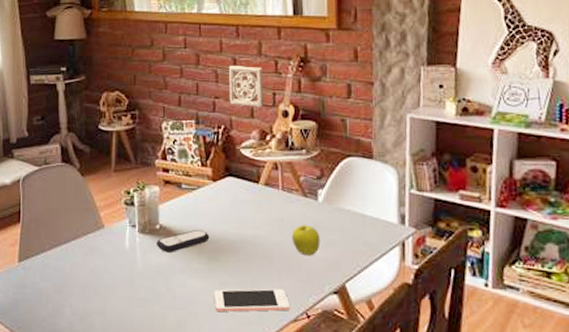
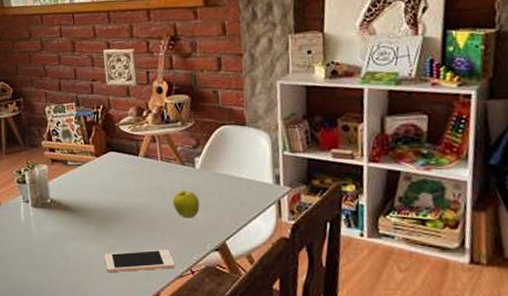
remote control: present [156,230,210,252] -> none [48,201,97,223]

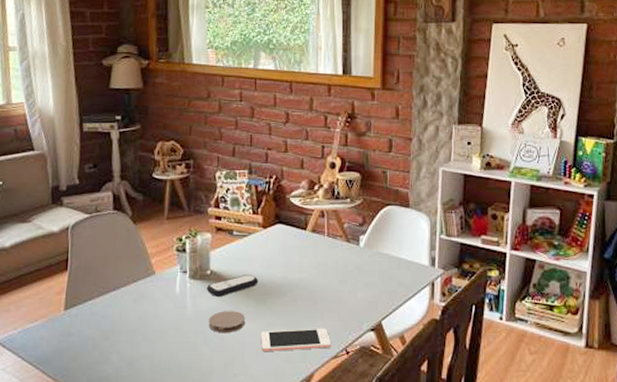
remote control: none [48,201,97,223] -> present [206,275,259,297]
coaster: none [54,236,89,256] -> present [208,311,246,334]
wall ornament: present [103,48,138,87] -> none [281,118,314,159]
fruit: present [172,191,200,218] -> none [334,268,361,297]

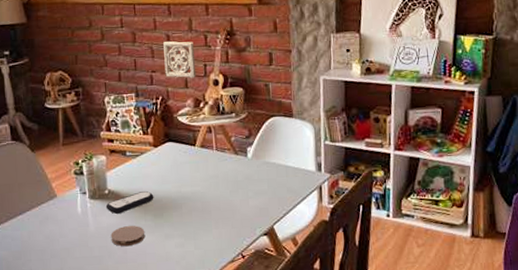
cell phone: present [260,328,332,352] -> none [160,235,228,261]
wall ornament: none [281,118,314,159] -> present [163,41,196,79]

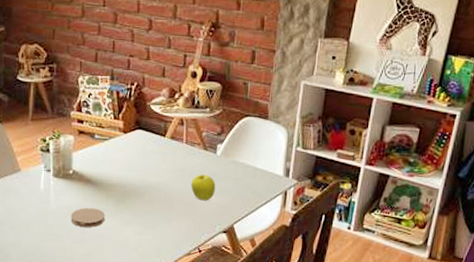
remote control: present [105,191,154,214] -> none [68,176,118,195]
wall ornament: present [163,41,196,79] -> none [143,25,177,68]
fruit: none [226,179,251,205] -> present [190,174,216,201]

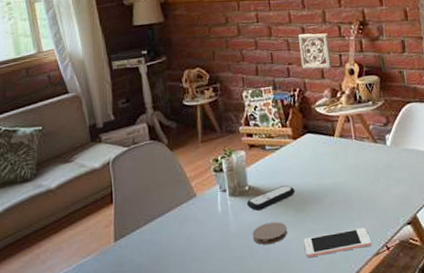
remote control: none [68,176,118,195] -> present [246,185,295,211]
cell phone: none [119,227,186,247] -> present [303,227,372,258]
wall ornament: none [143,25,177,68] -> present [299,33,332,69]
fruit: present [190,174,216,201] -> none [367,167,392,195]

